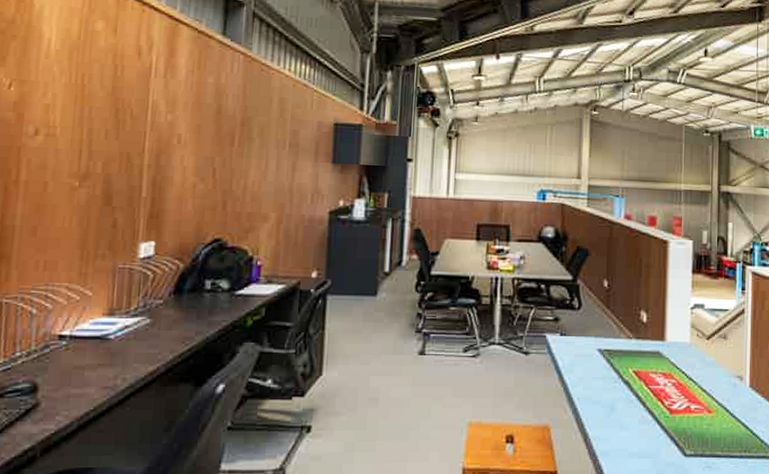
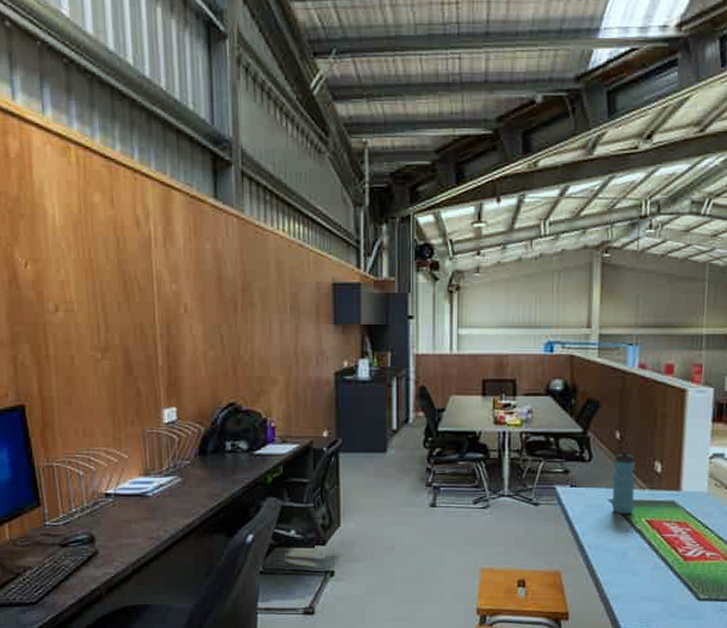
water bottle: none [601,298,623,365] -> present [612,449,635,514]

